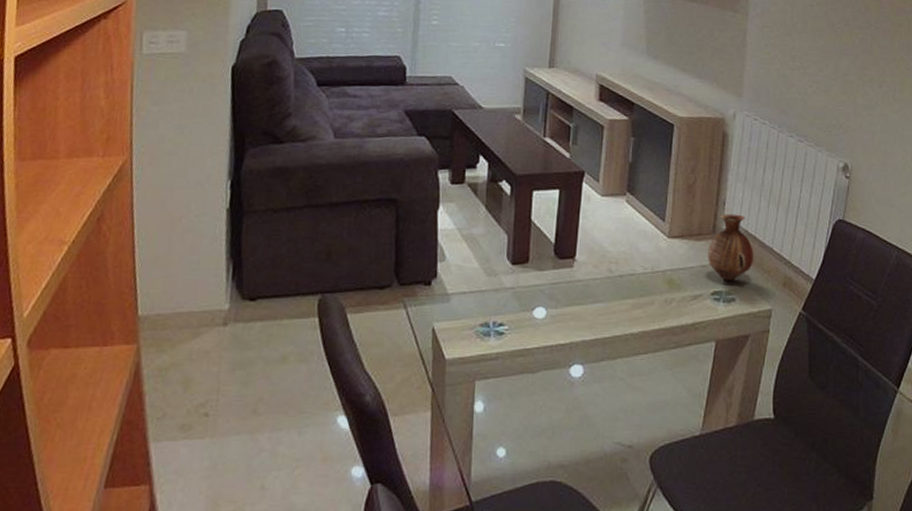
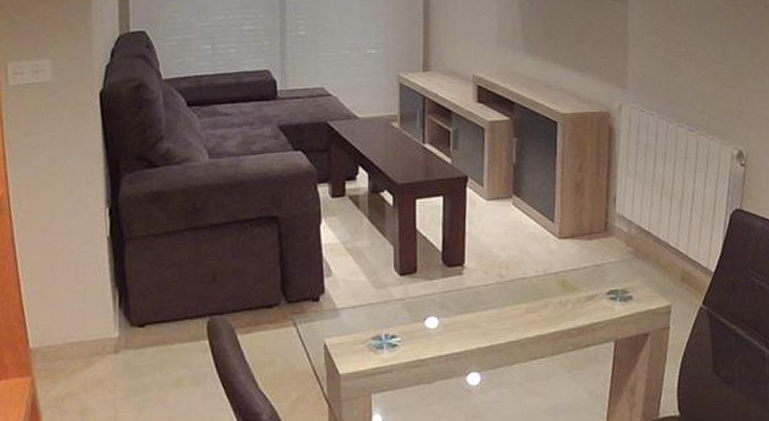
vase: present [708,214,754,281] -> none [601,210,650,279]

